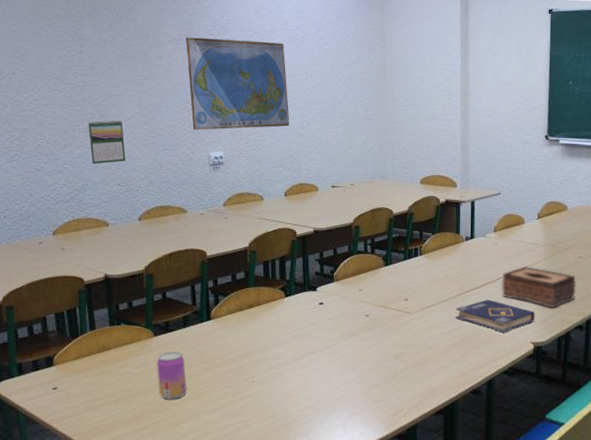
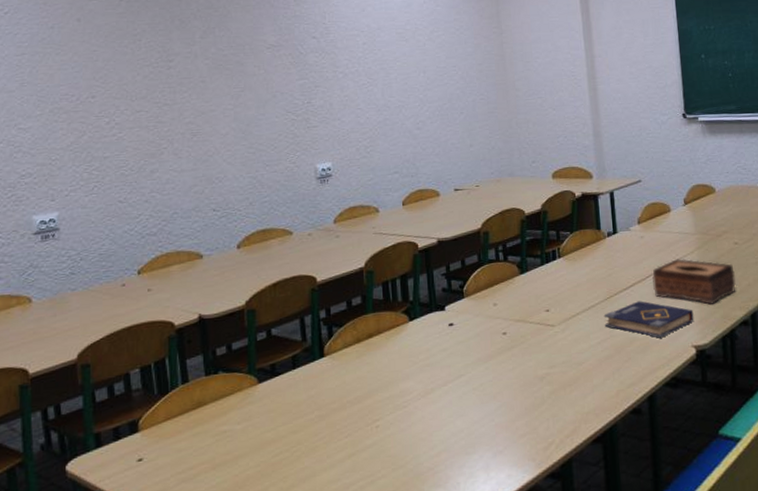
calendar: present [88,120,126,165] -> none [178,137,221,190]
beer can: present [157,351,187,399] -> none [262,398,299,459]
world map: present [185,37,290,130] -> none [285,40,404,141]

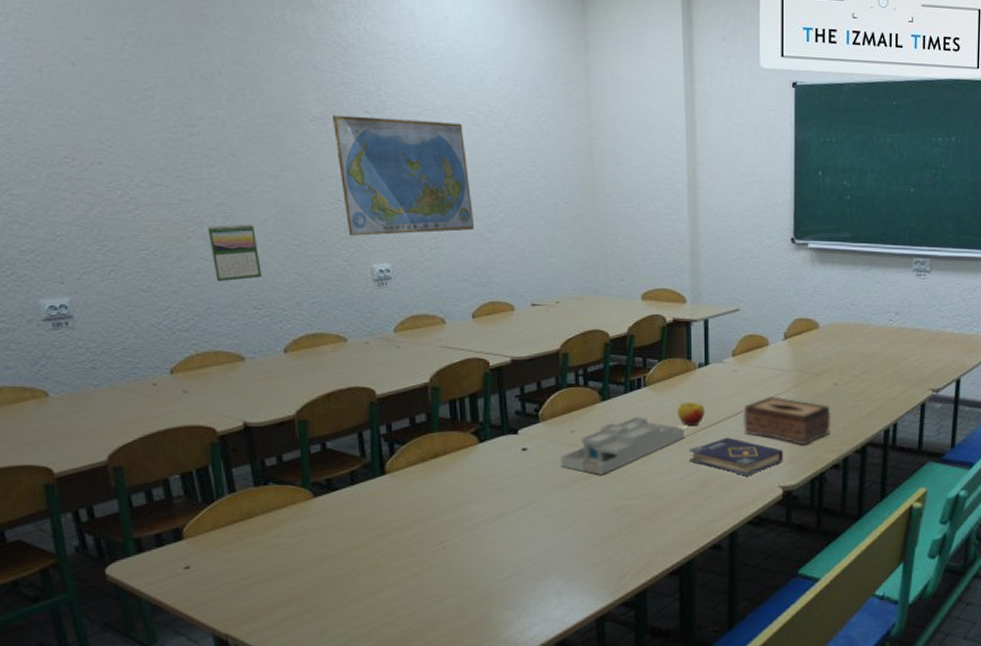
calendar: none [178,137,221,190] -> present [207,223,262,282]
world map: none [285,40,404,141] -> present [331,115,475,236]
desk organizer: none [485,286,599,345] -> present [561,416,684,475]
apple: none [591,269,617,293] -> present [678,402,705,426]

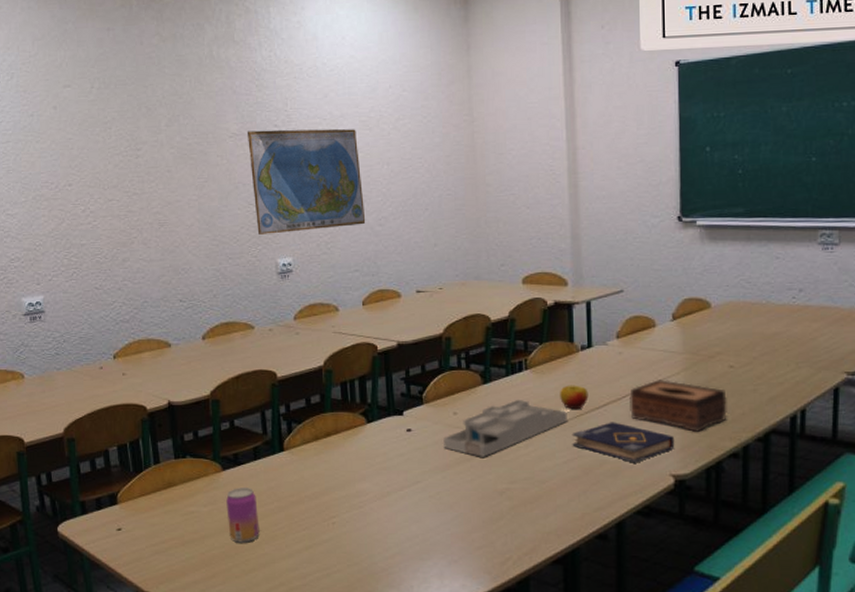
calendar: present [207,223,262,282] -> none [146,228,187,280]
beer can: none [319,515,360,574] -> present [226,488,260,543]

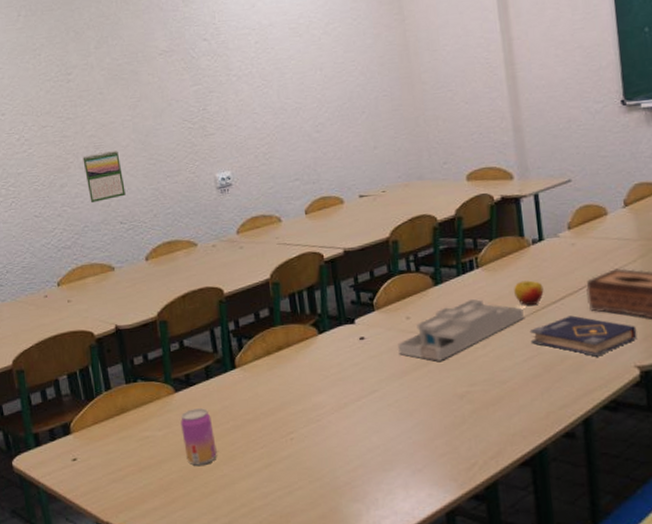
calendar: none [146,228,187,280] -> present [82,149,126,204]
world map: present [247,128,366,235] -> none [176,37,303,150]

